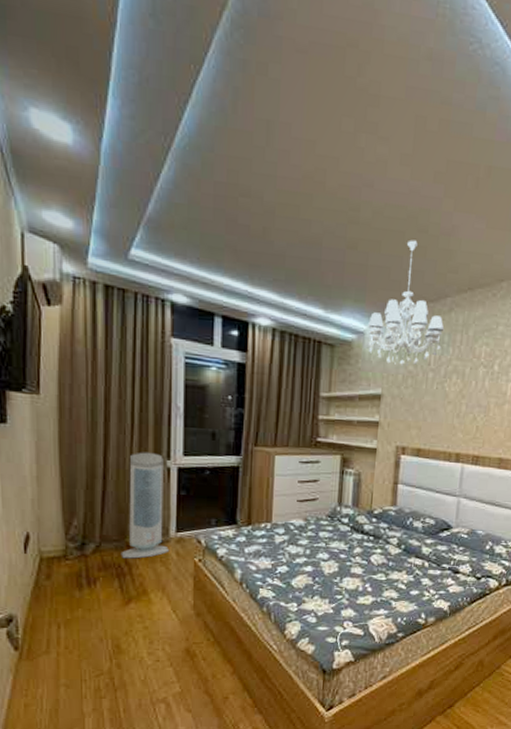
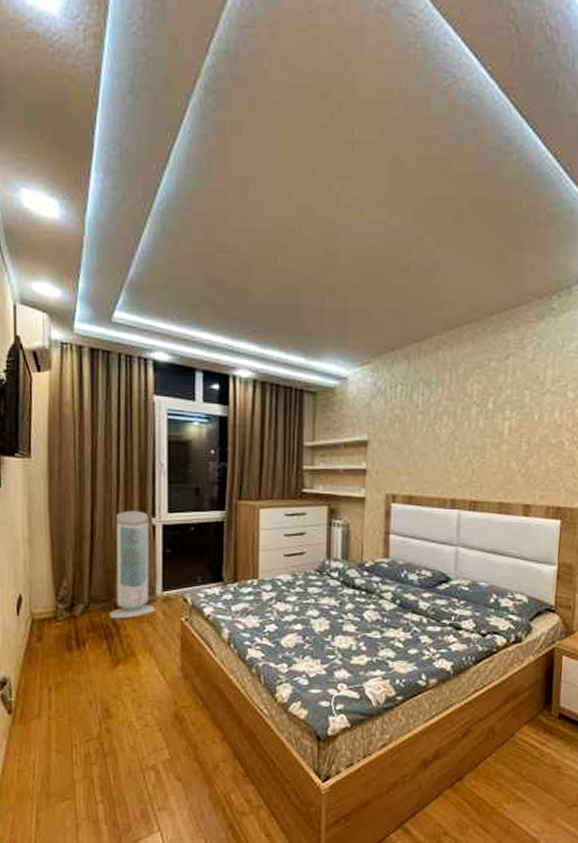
chandelier: present [367,240,445,366] -> none [350,280,432,410]

